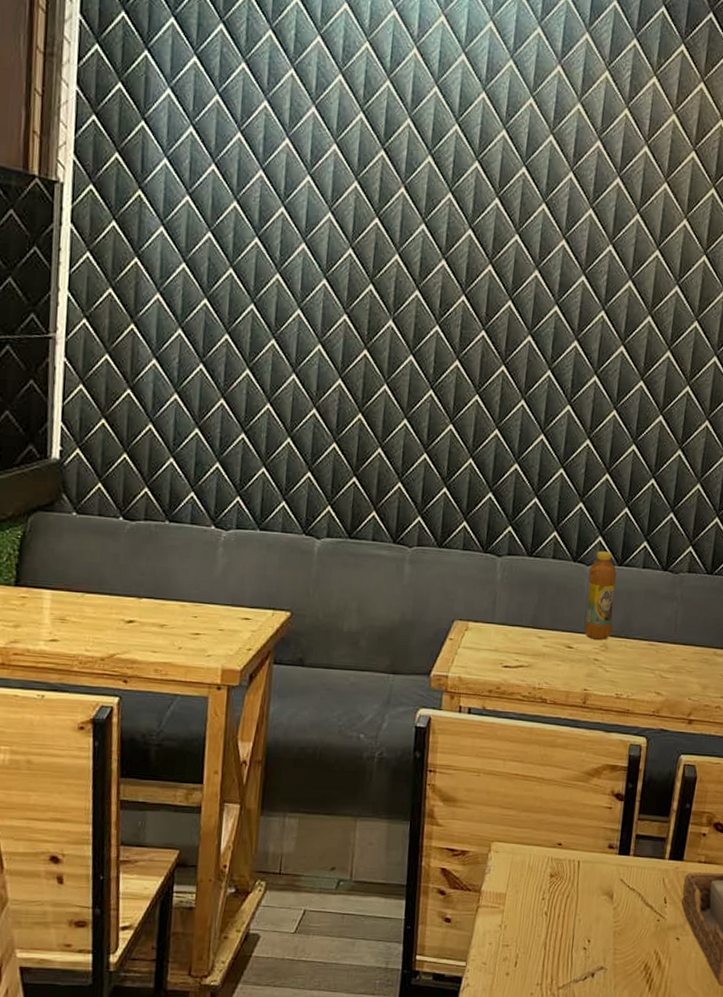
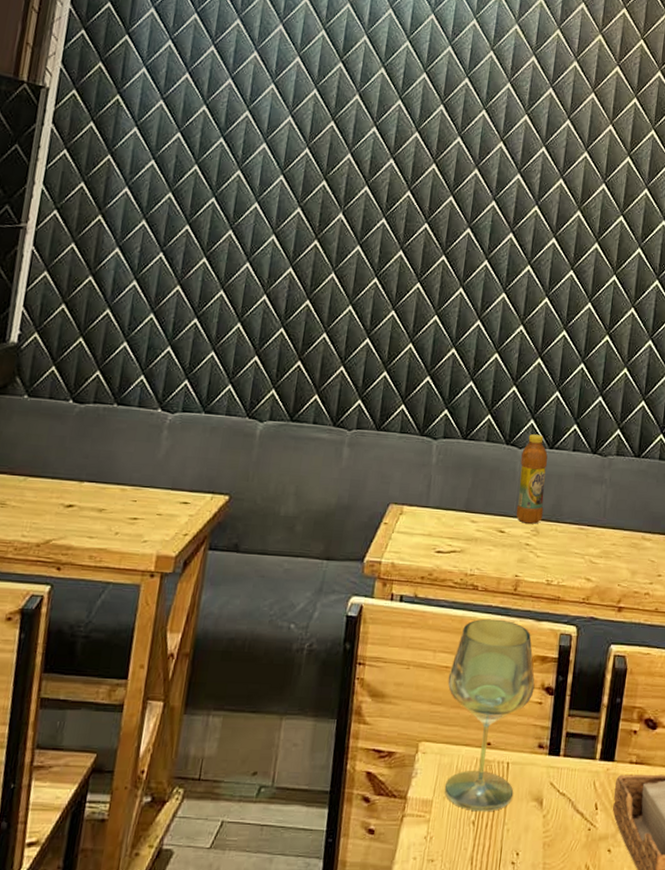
wine glass: none [517,730,605,904] -> present [444,618,535,812]

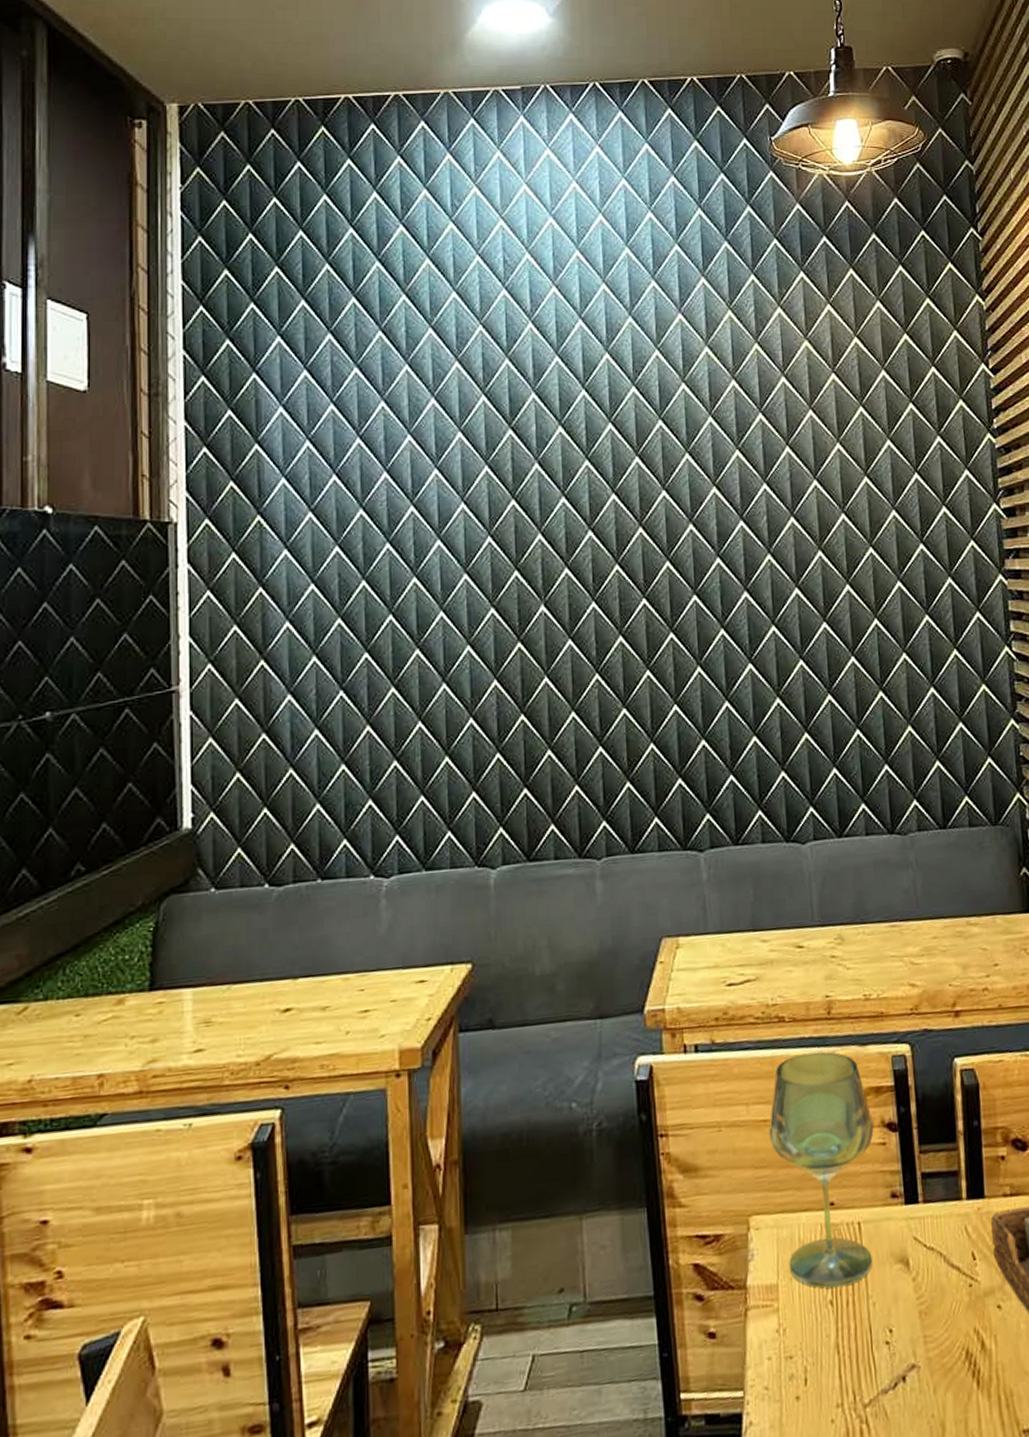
bottle: present [516,434,548,524] -> none [806,823,845,932]

